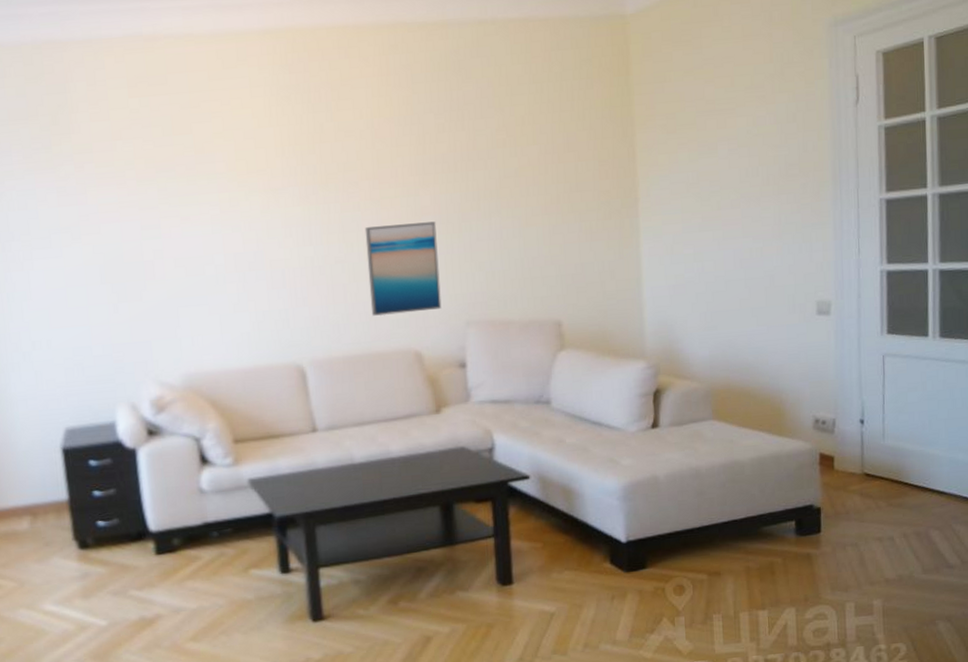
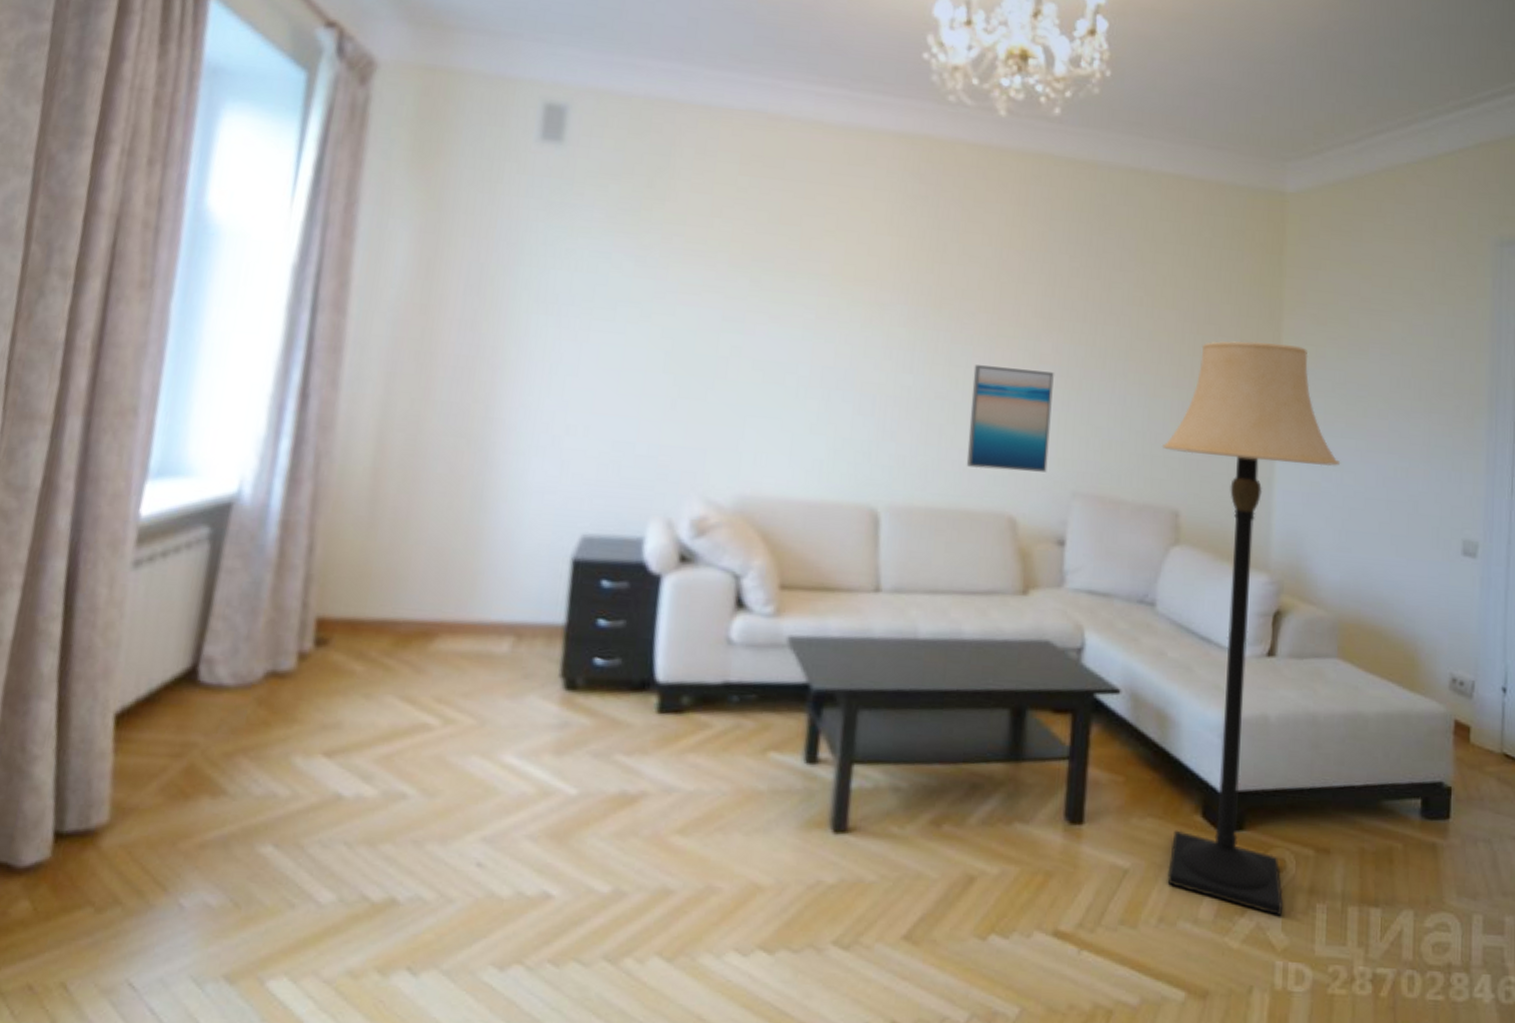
lamp: none [540,155,701,629] -> present [1163,340,1341,917]

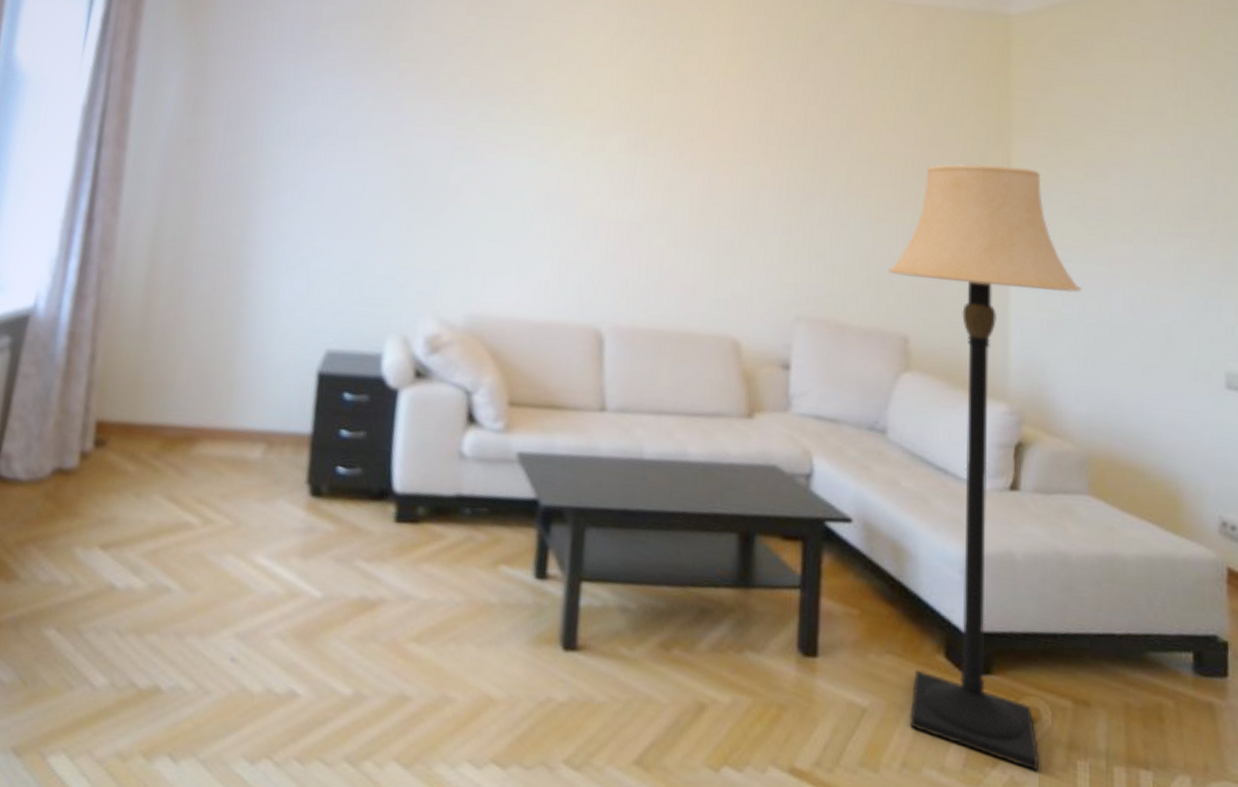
wall art: present [966,365,1054,472] -> none [688,190,774,296]

